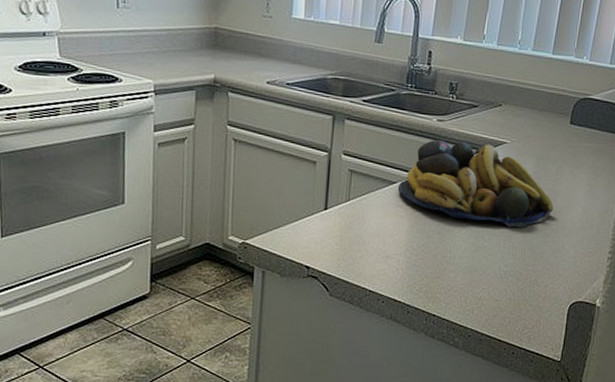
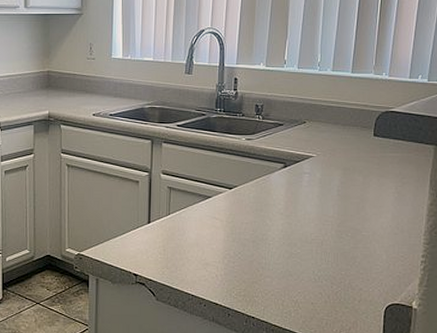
fruit bowl: present [397,140,553,228] -> none [212,157,363,235]

